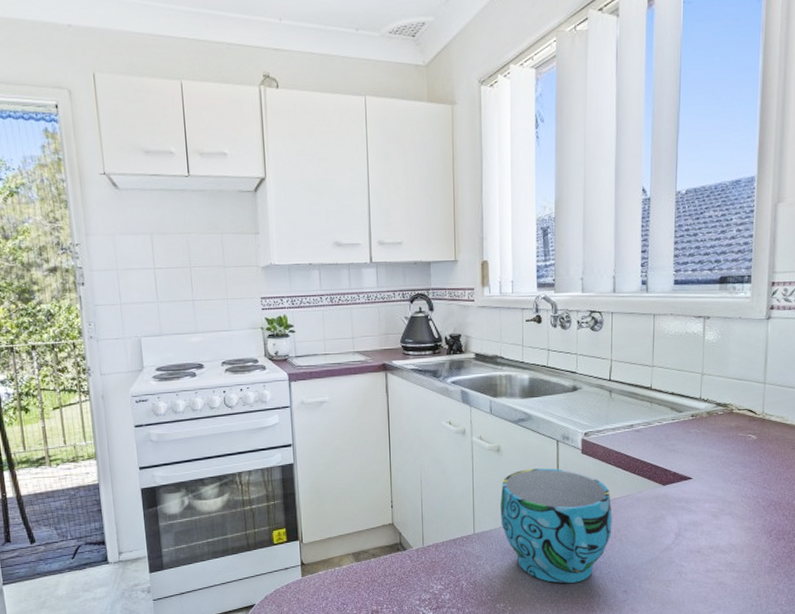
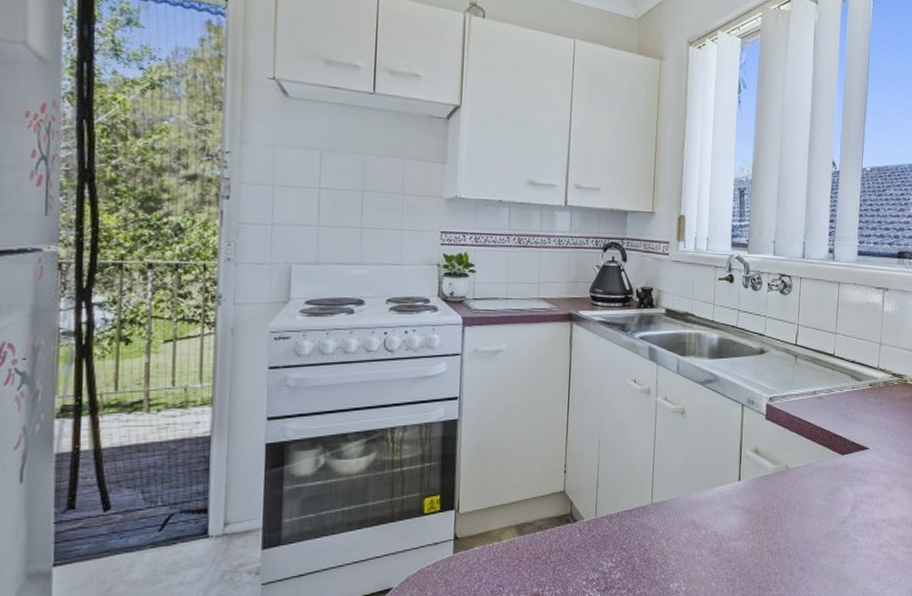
cup: present [500,468,612,583] -> none [680,433,793,560]

